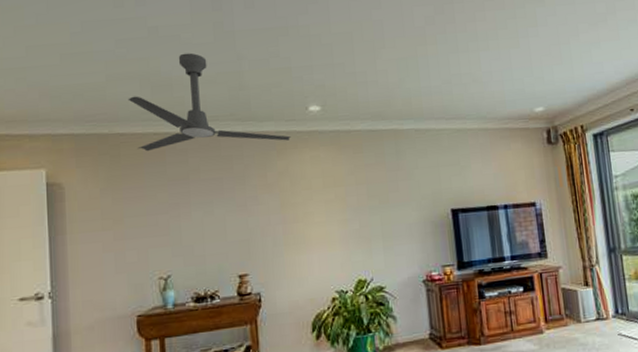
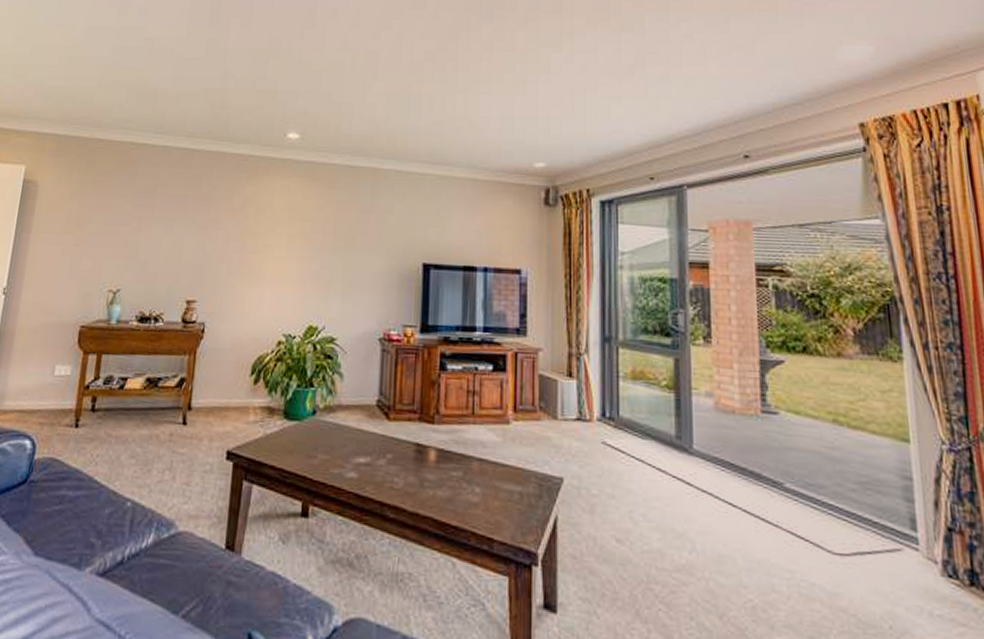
ceiling fan: present [128,53,292,152] -> none [113,66,265,166]

